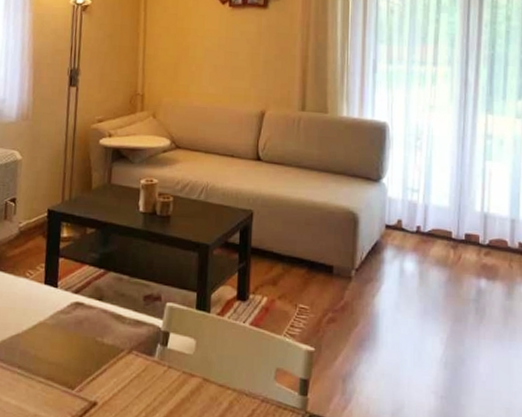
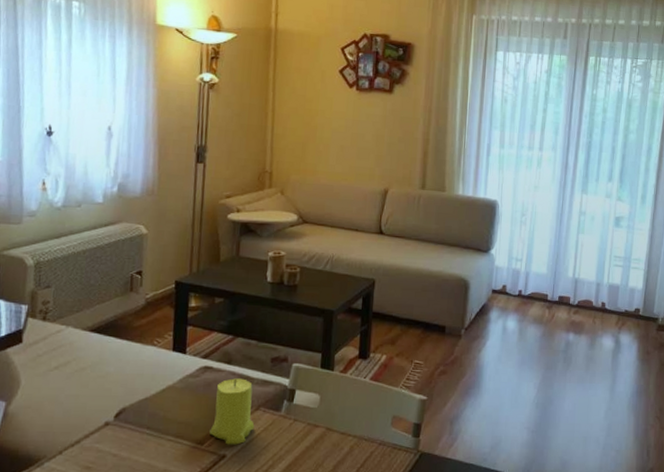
candle: none [80,316,127,392] -> present [209,378,255,445]

